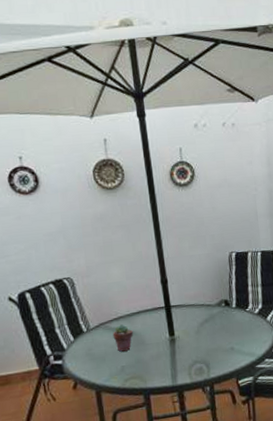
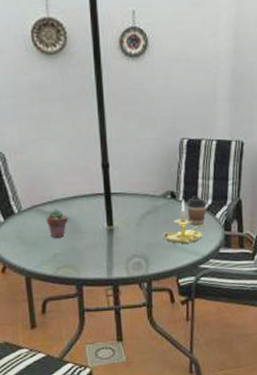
candle holder: none [220,306,260,347] -> present [163,199,207,244]
coffee cup: none [240,302,258,329] -> present [187,196,207,225]

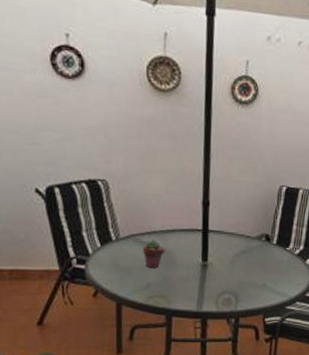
candle holder: present [163,199,207,244] -> none [254,243,297,285]
coffee cup: present [187,196,207,225] -> none [279,241,299,268]

